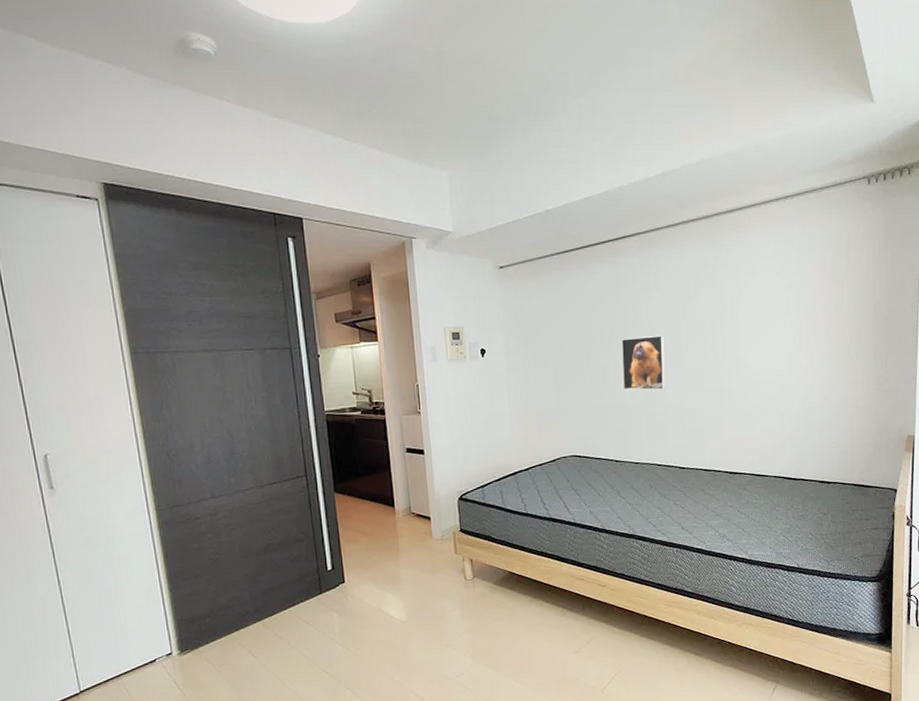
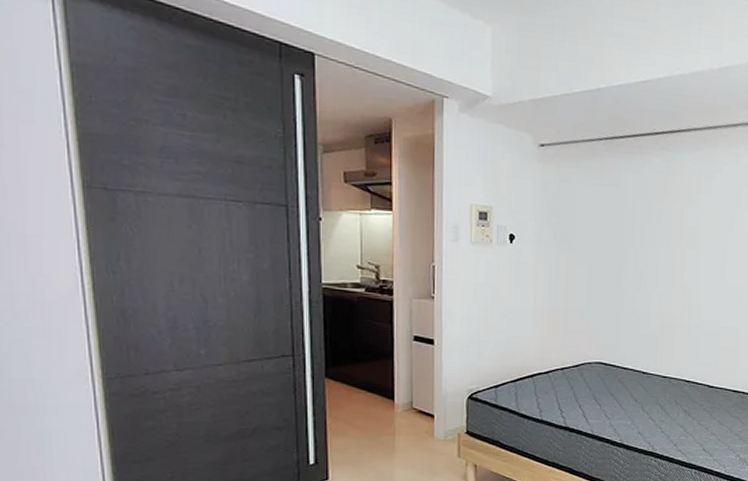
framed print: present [620,335,666,391] -> none [659,242,709,302]

